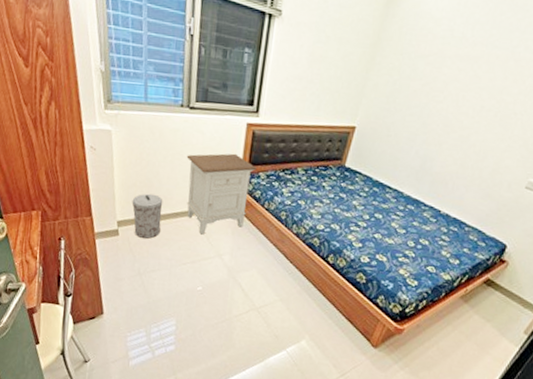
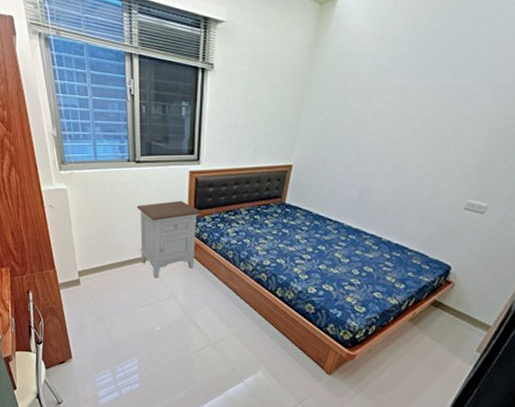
trash can: present [132,193,163,239] -> none [90,244,118,286]

